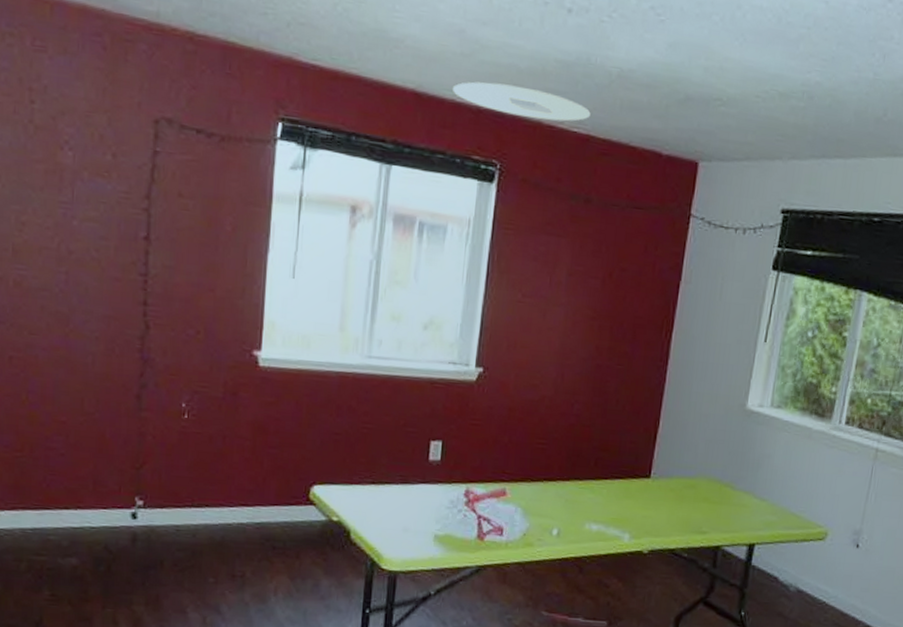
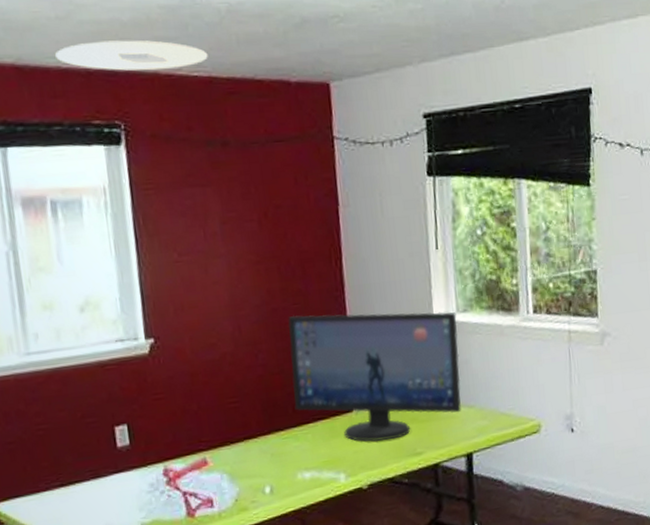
computer monitor: none [597,375,770,513] -> present [287,311,461,442]

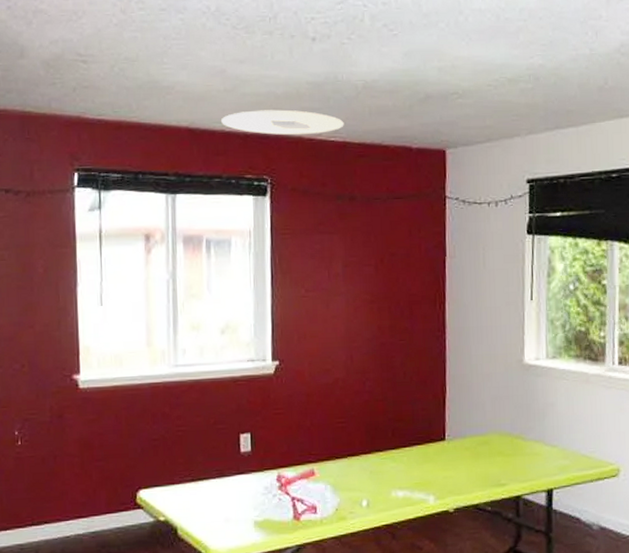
computer monitor: present [287,311,461,442] -> none [393,350,546,470]

